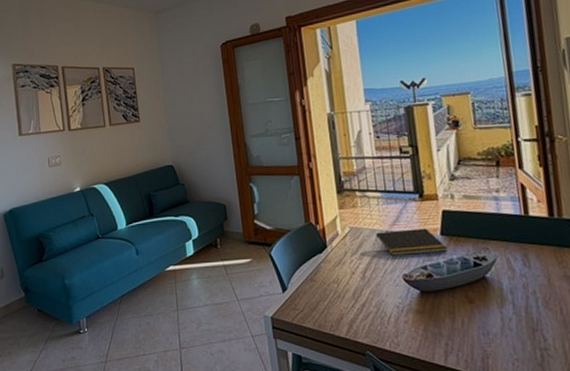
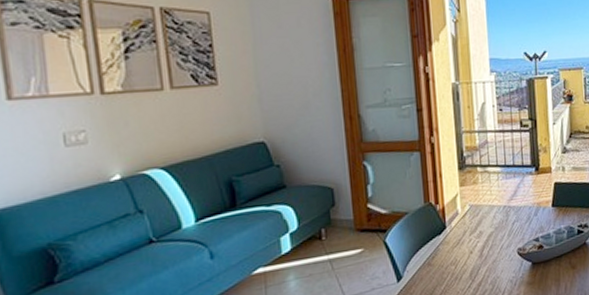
notepad: present [375,228,448,255] -> none [493,201,557,231]

